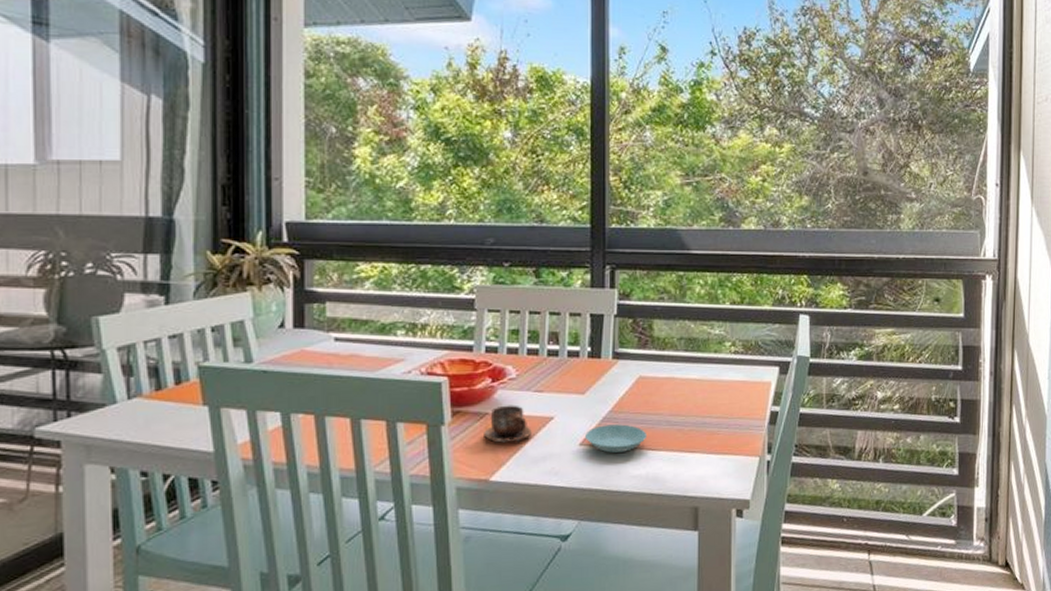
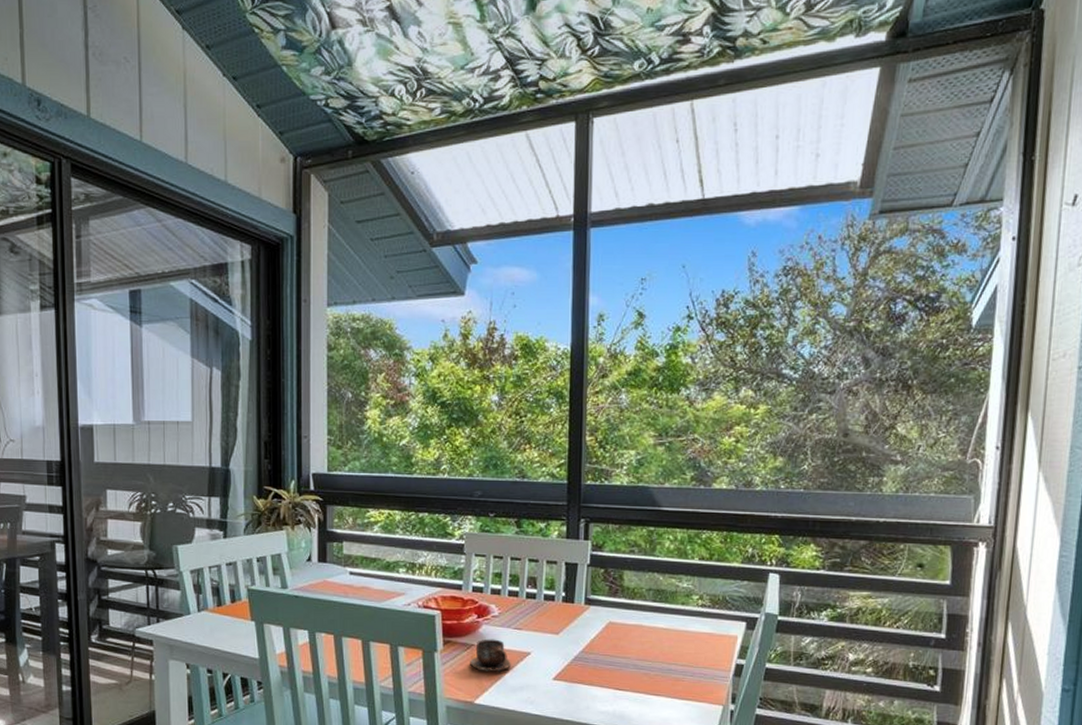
saucer: present [585,424,648,453] -> none [558,663,616,689]

